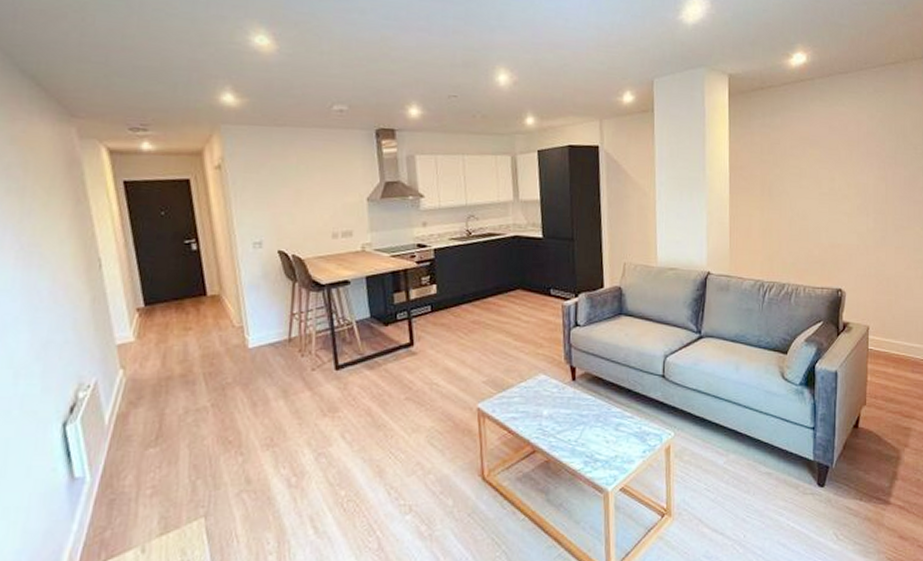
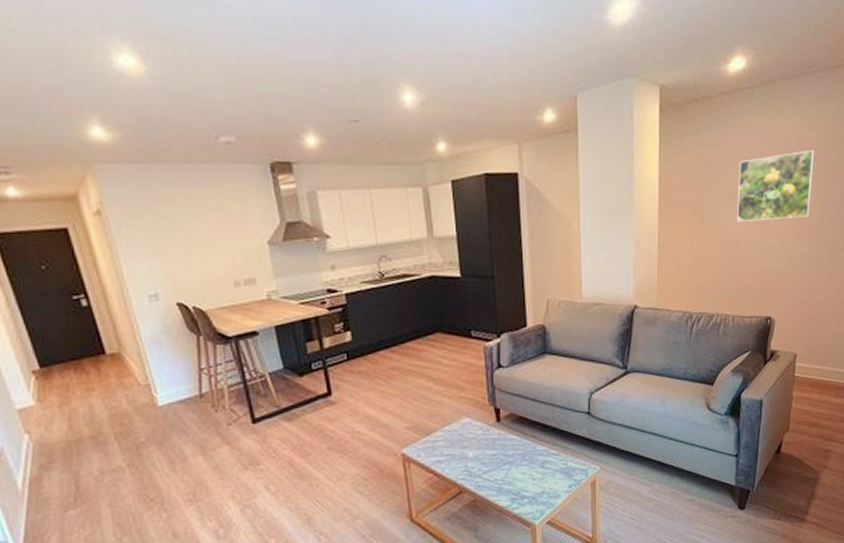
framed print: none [804,135,875,198] -> present [737,149,815,222]

